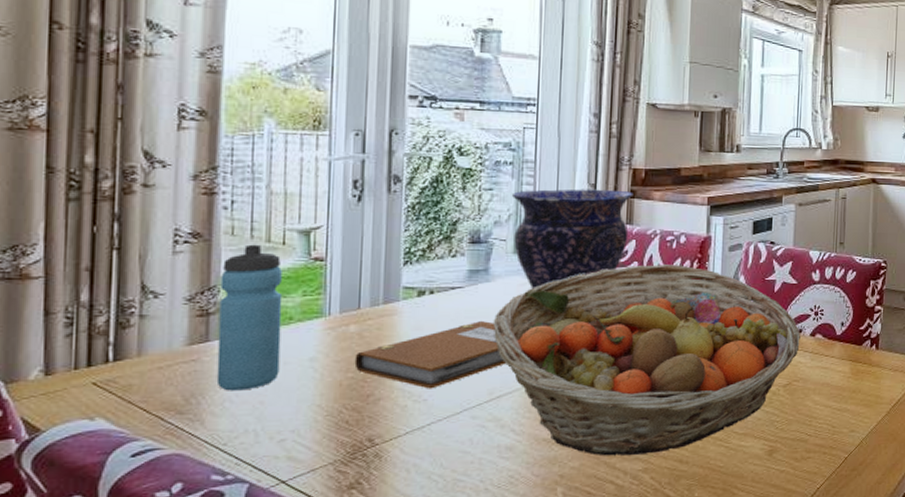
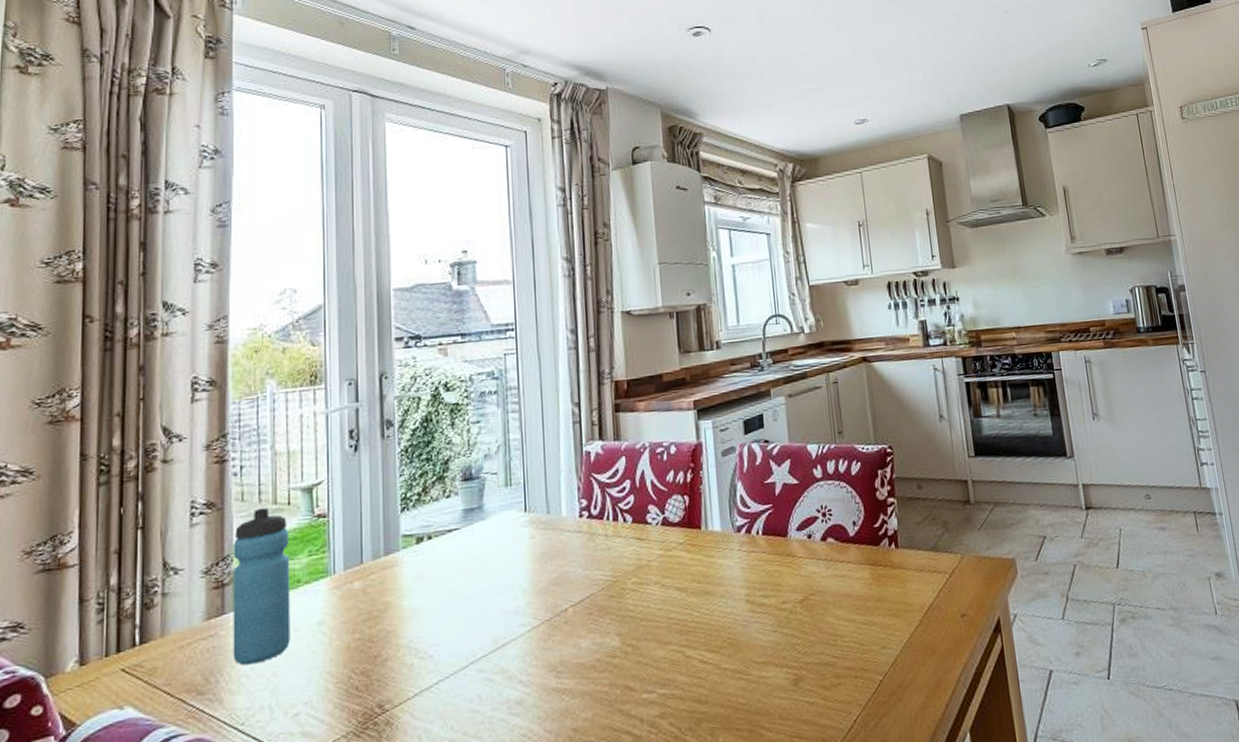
notebook: present [354,321,507,389] -> none [360,562,509,644]
fruit basket: present [493,265,800,456] -> none [491,477,811,703]
vase: present [512,189,633,293] -> none [500,405,618,523]

